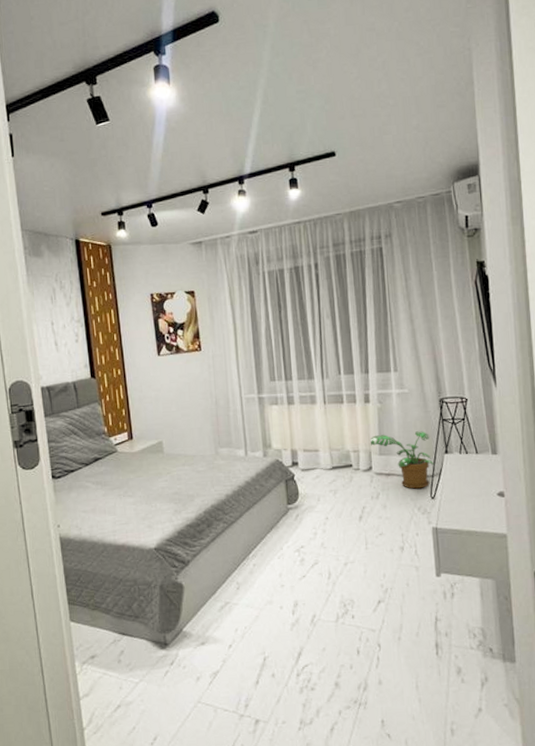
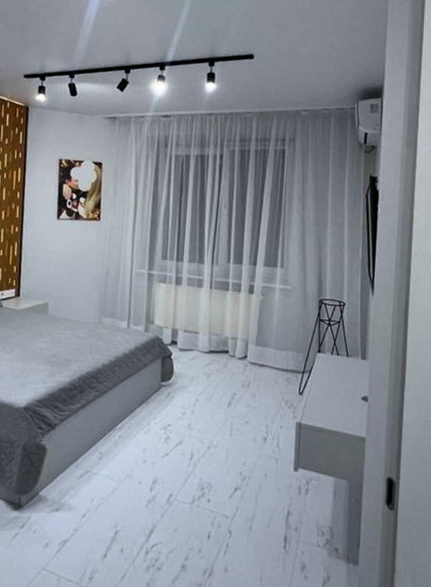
potted plant: present [370,431,435,489] -> none [248,326,307,383]

